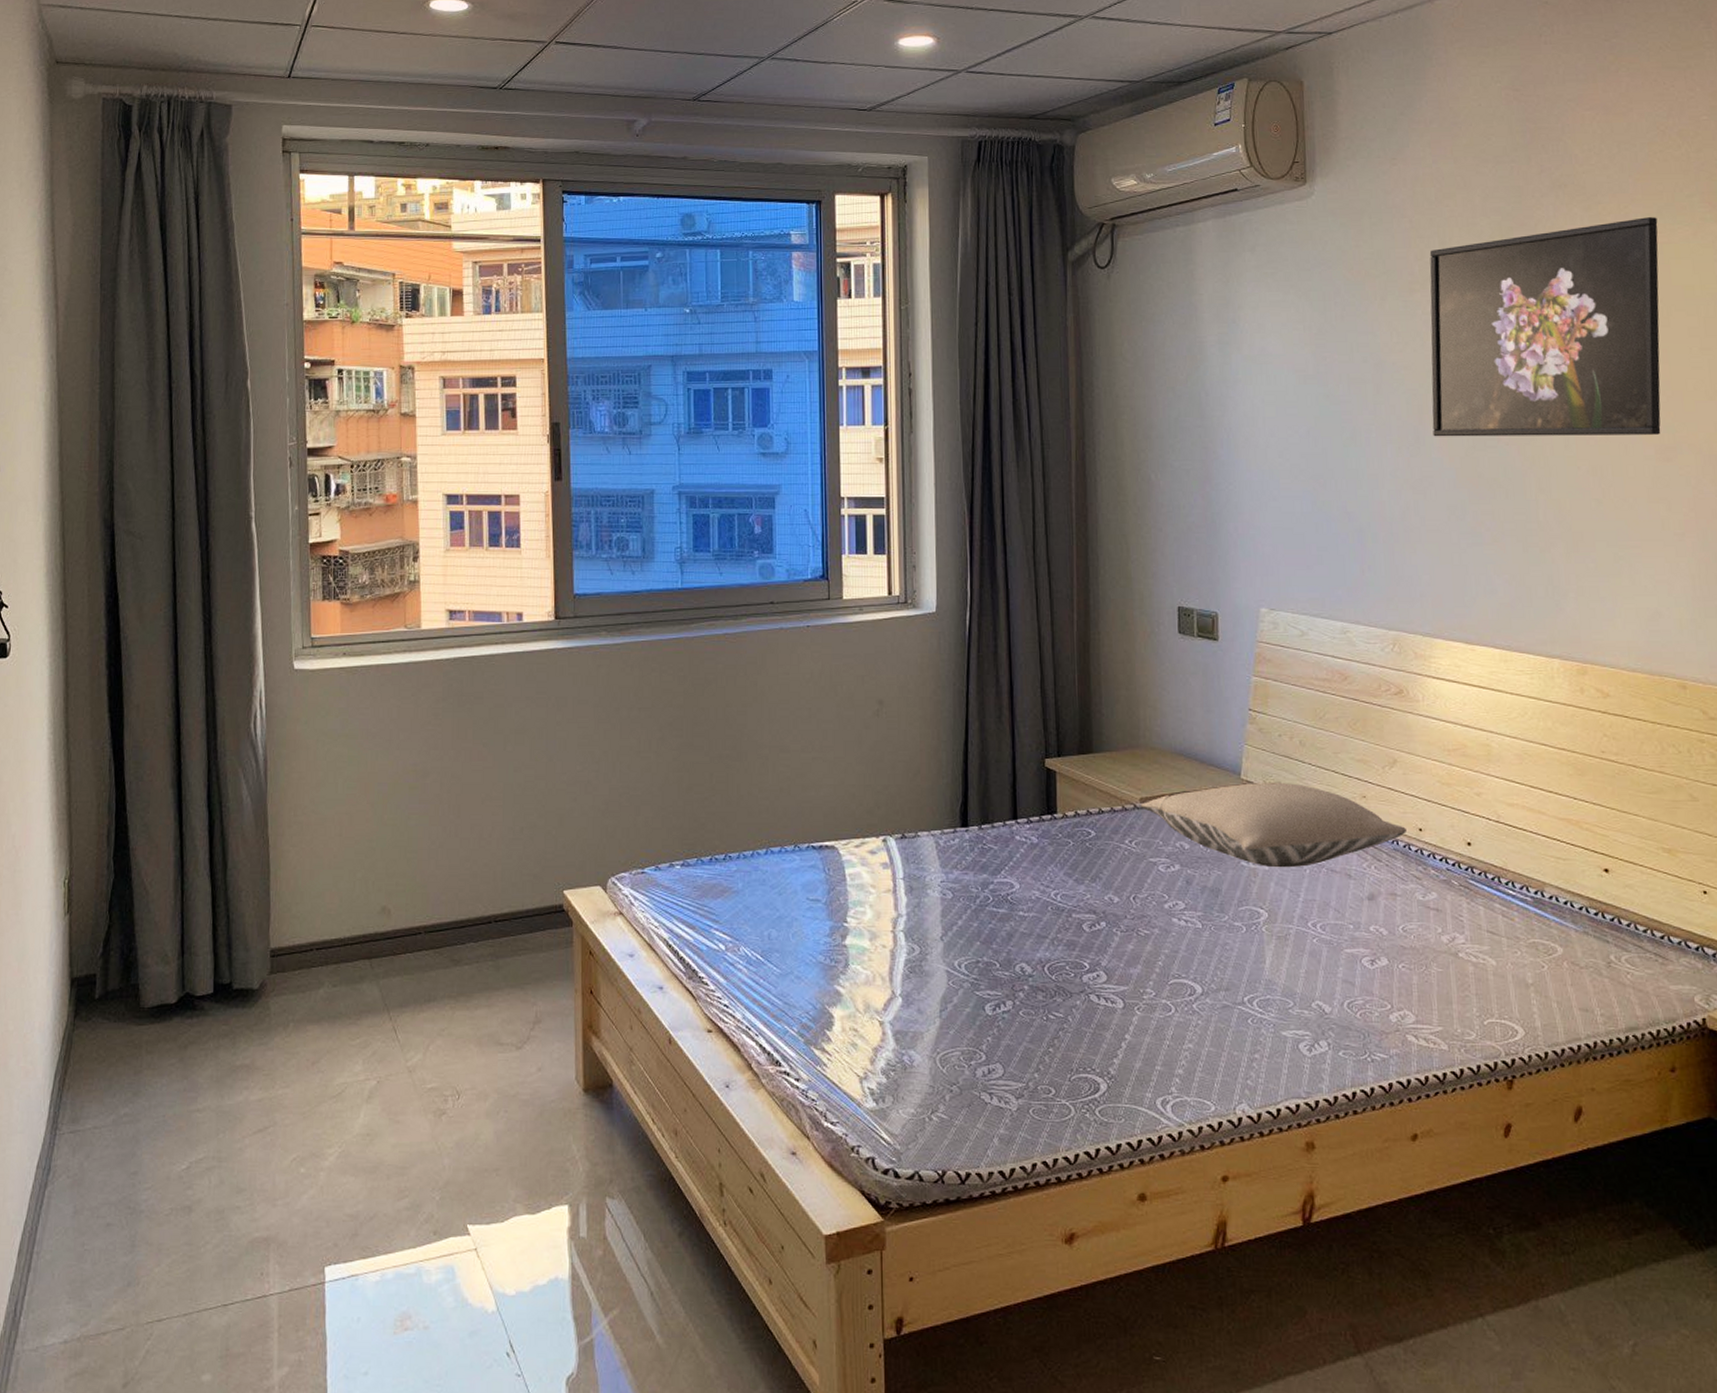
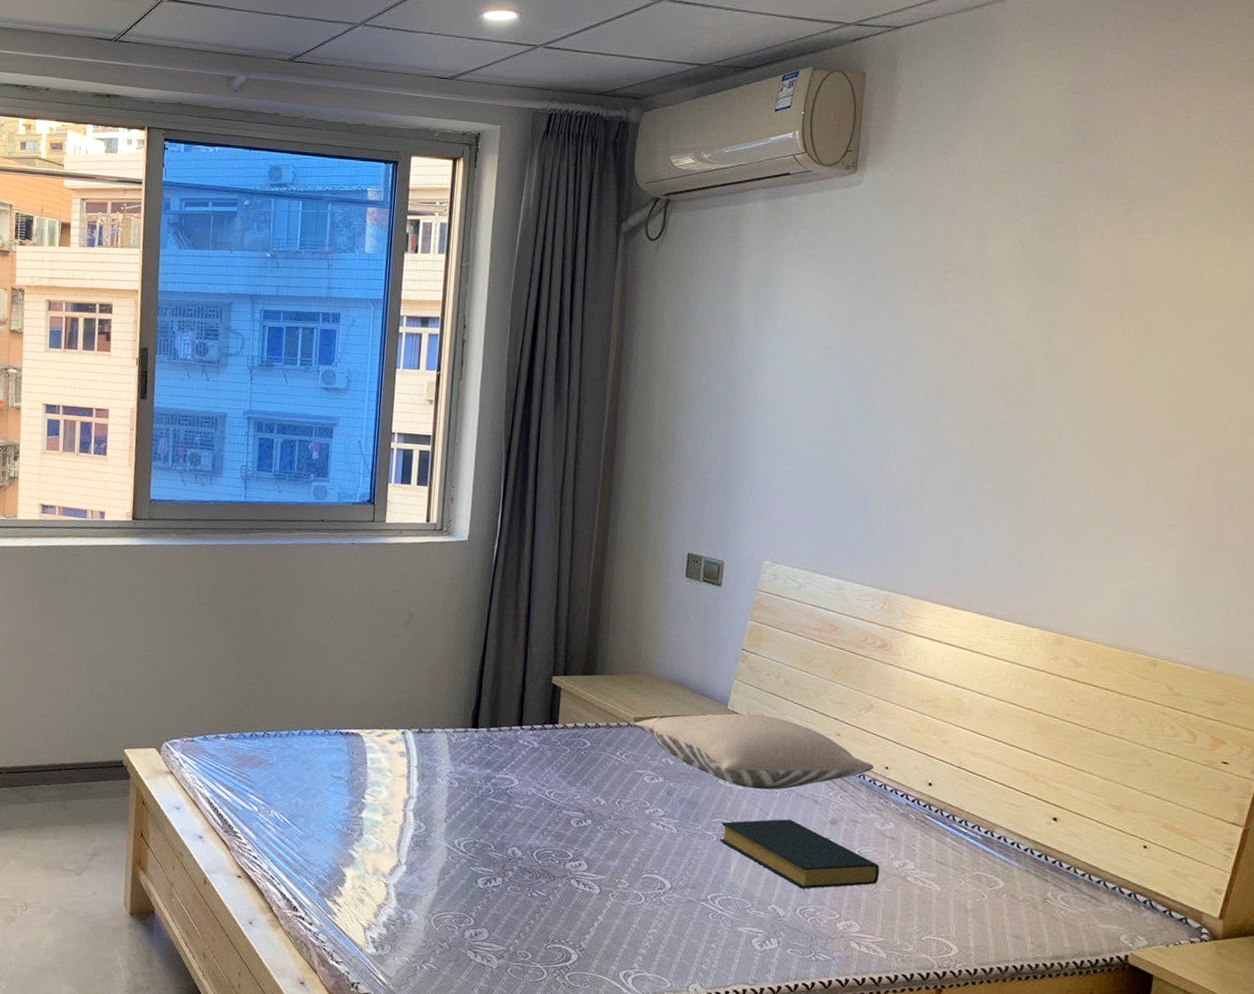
hardback book: none [1248,898,1429,979] -> present [719,819,880,889]
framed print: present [1429,217,1661,437] -> none [947,224,1197,431]

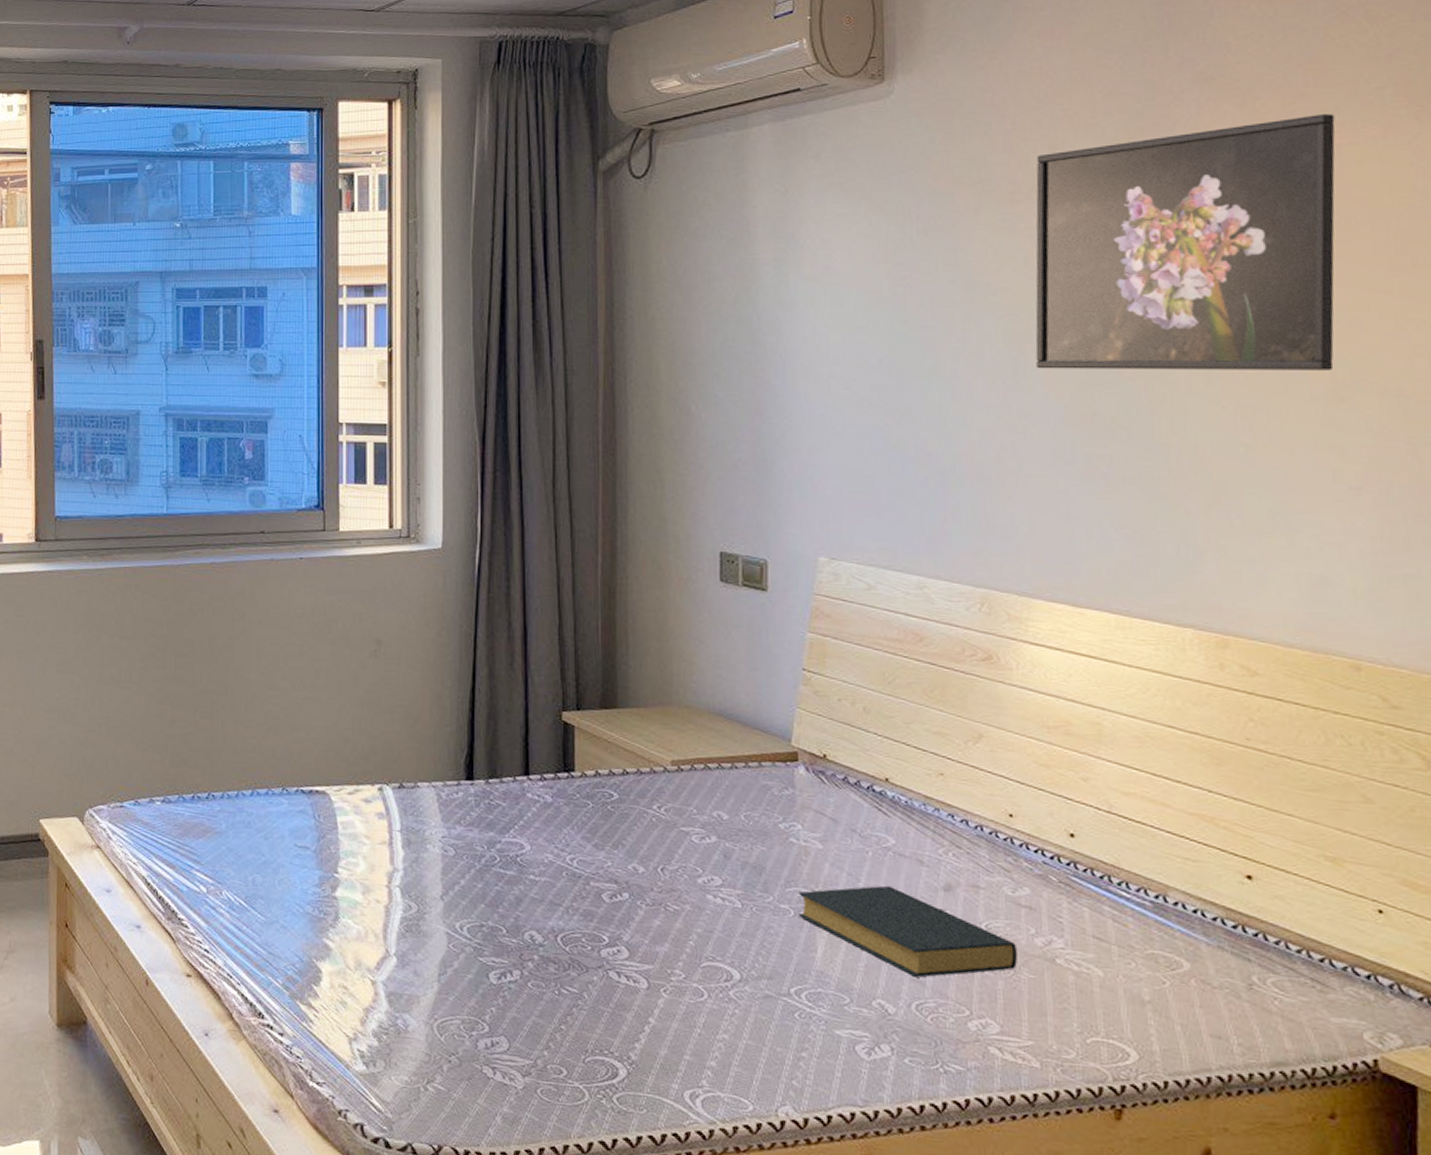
pillow: present [633,713,875,790] -> none [671,751,995,849]
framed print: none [947,224,1197,431] -> present [1035,114,1336,370]

